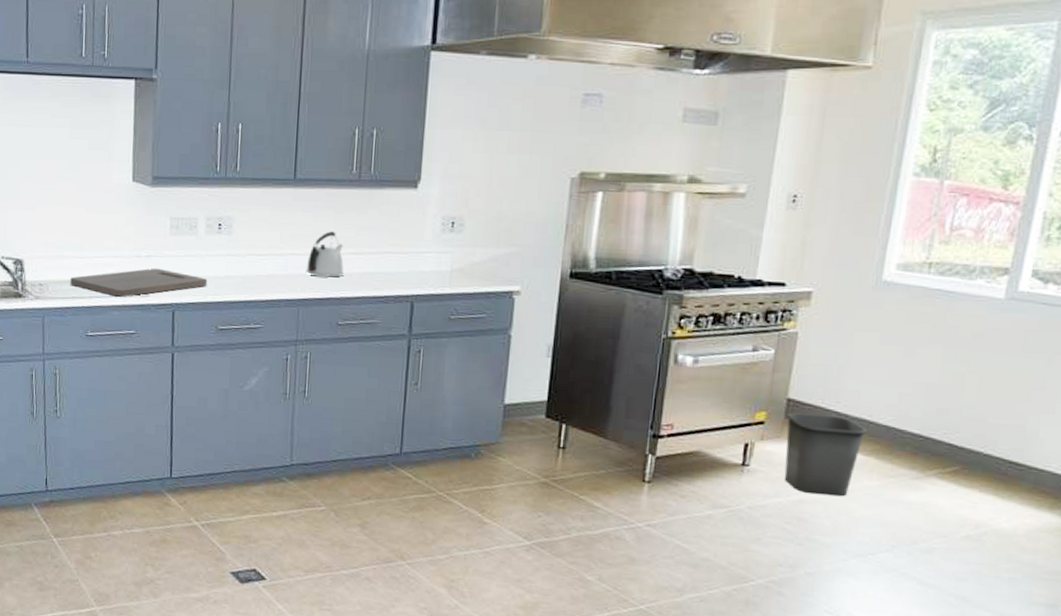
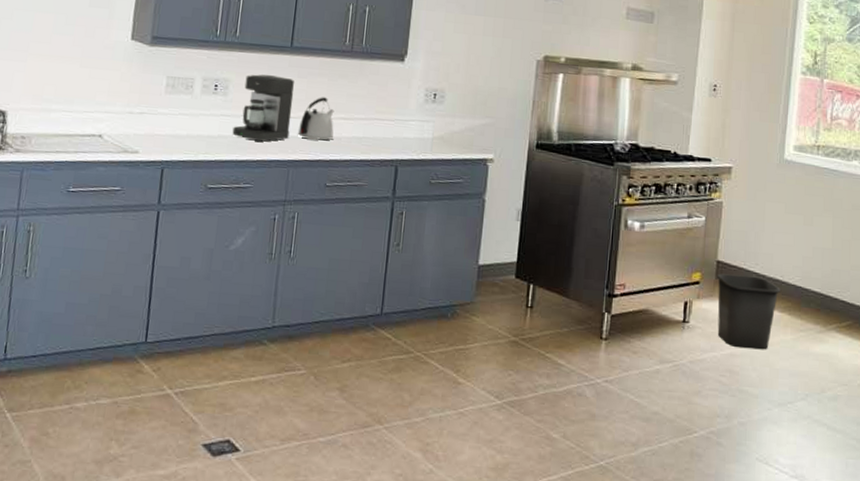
cutting board: present [70,268,208,297] -> none [55,125,200,153]
coffee maker: none [239,210,300,281] -> present [232,74,294,142]

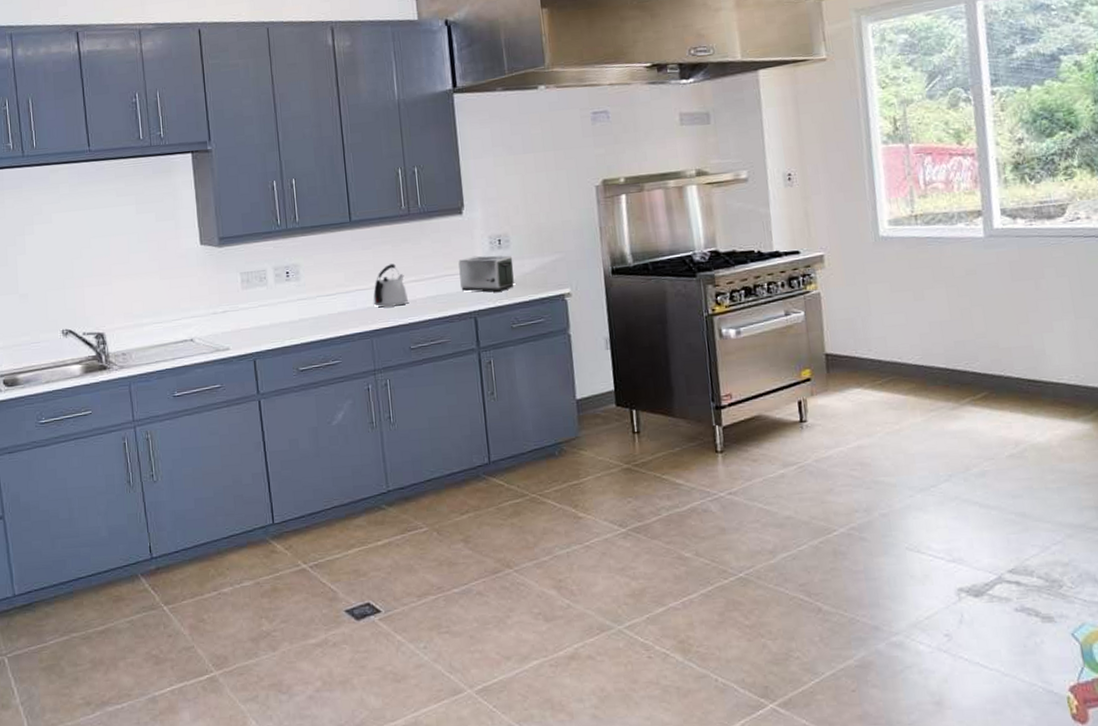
coffee maker: present [232,74,294,142] -> none [311,252,366,319]
toaster: none [388,105,445,145] -> present [458,255,514,292]
waste bin: present [716,273,781,350] -> none [827,363,901,439]

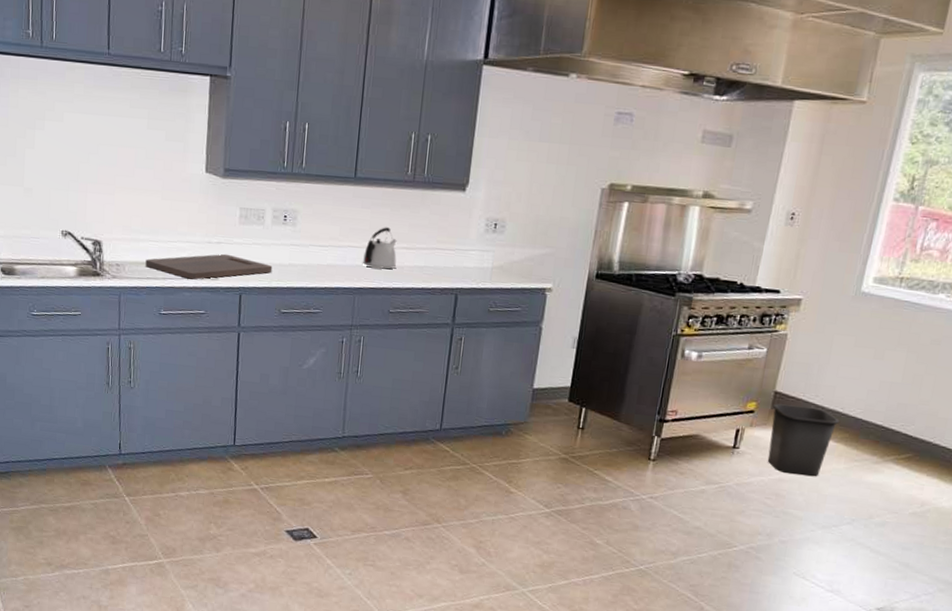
cutting board: none [152,321,284,355] -> present [145,253,273,280]
toaster: present [458,255,514,292] -> none [448,234,505,274]
waste bin: none [827,363,901,439] -> present [767,403,840,477]

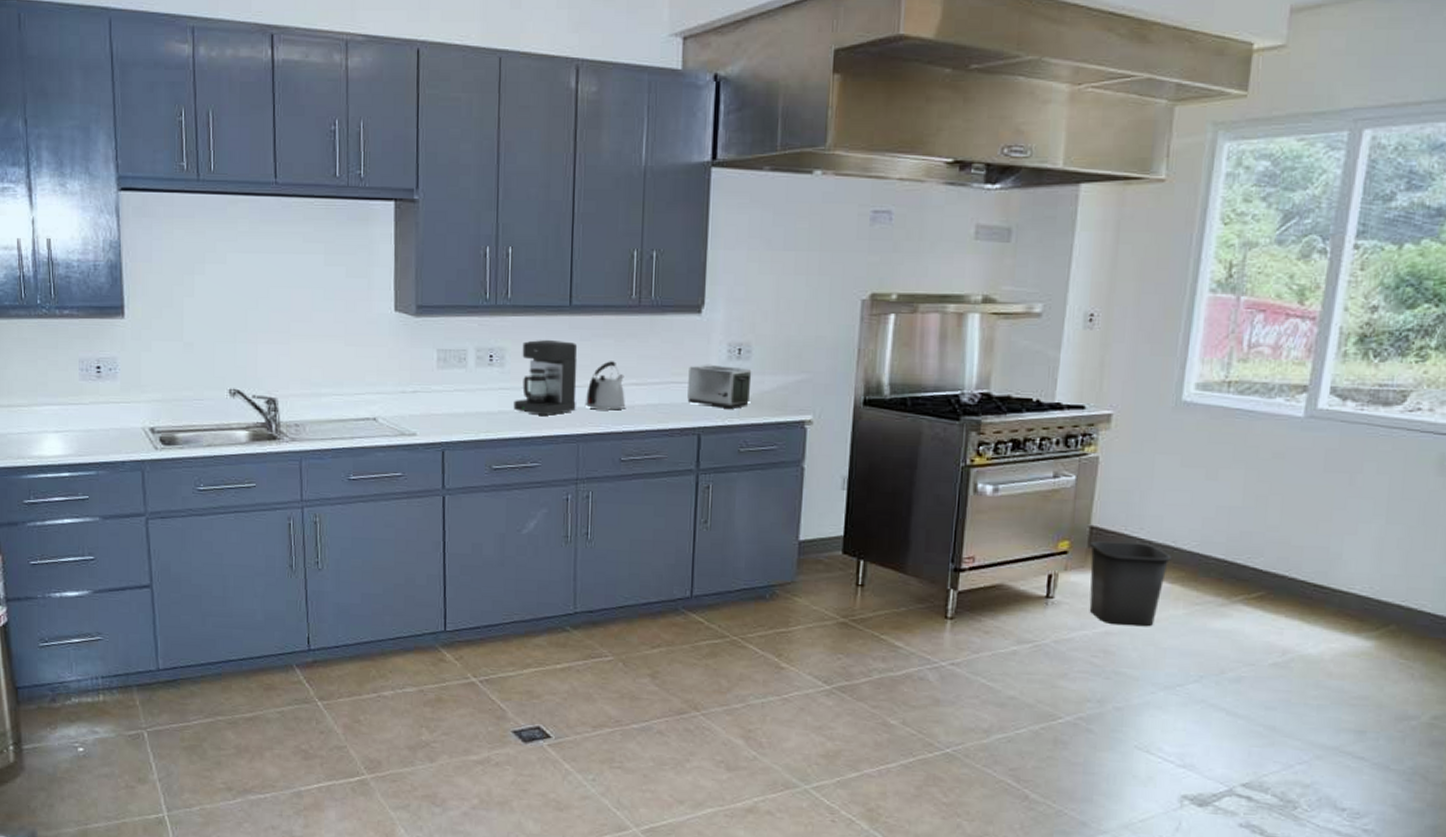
cutting board: present [145,253,273,280] -> none [329,404,479,437]
coffee maker: none [302,205,358,270] -> present [513,339,578,415]
toaster: none [448,234,505,274] -> present [687,364,752,409]

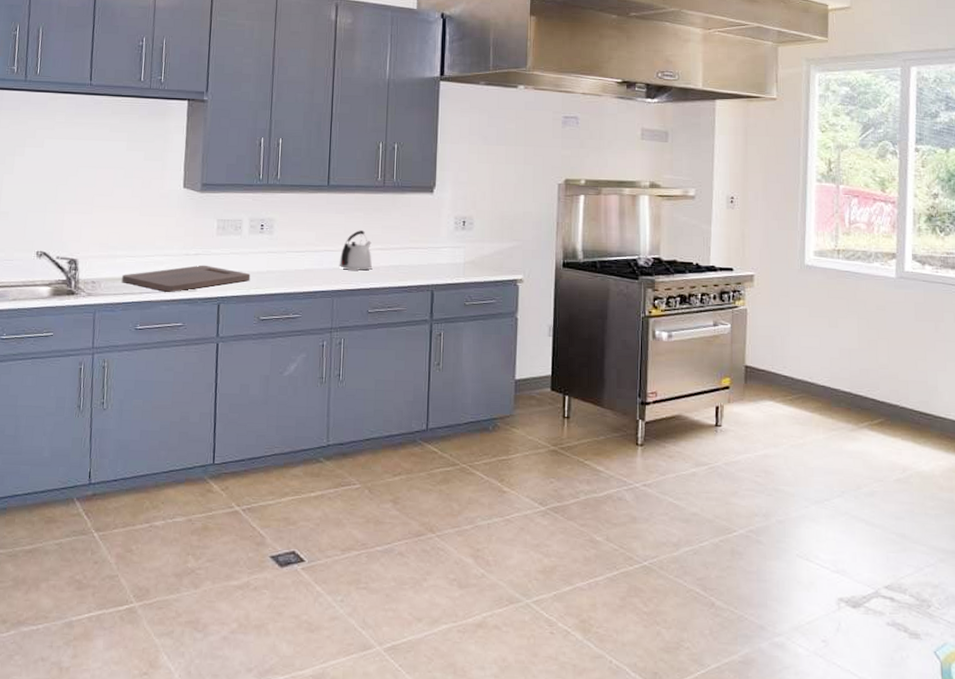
cutting board: none [329,404,479,437] -> present [122,265,251,292]
coffee maker: present [513,339,578,415] -> none [279,212,333,275]
toaster: present [687,364,752,409] -> none [423,233,474,269]
waste bin: present [1089,541,1172,627] -> none [745,378,810,450]

